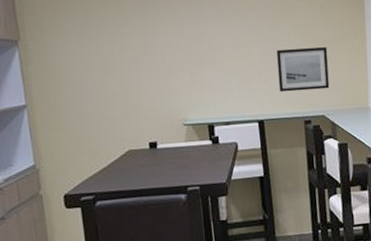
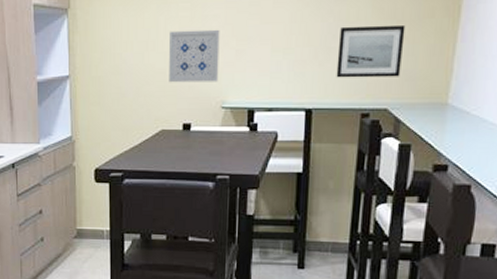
wall art: none [125,55,178,106] -> present [169,29,220,83]

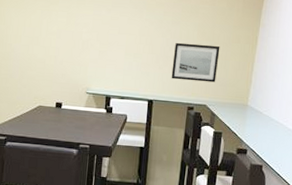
wall art: present [169,29,220,83] -> none [47,31,88,73]

